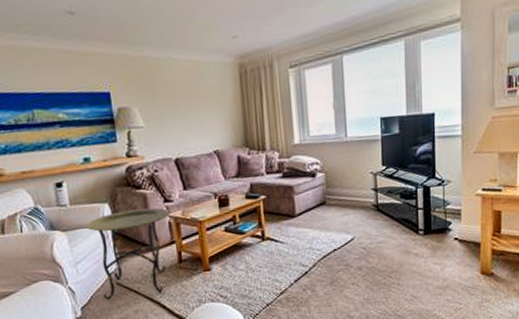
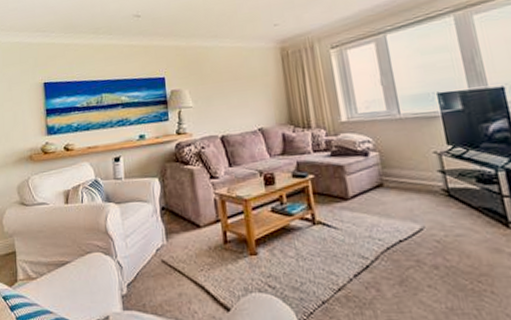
side table: present [86,208,170,300] -> none [137,184,216,279]

